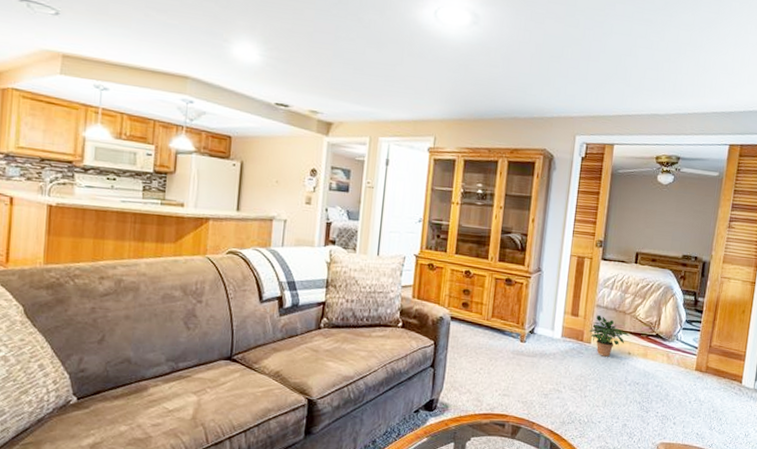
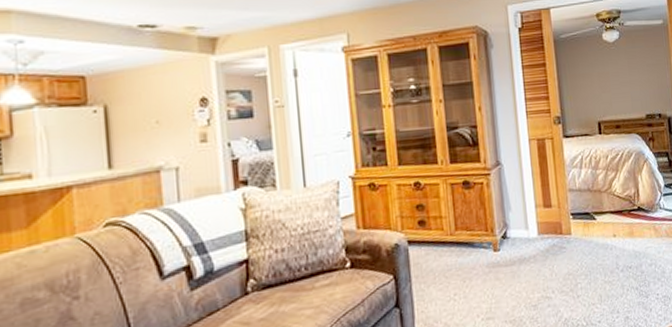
potted plant: present [588,315,629,357] -> none [566,200,610,246]

